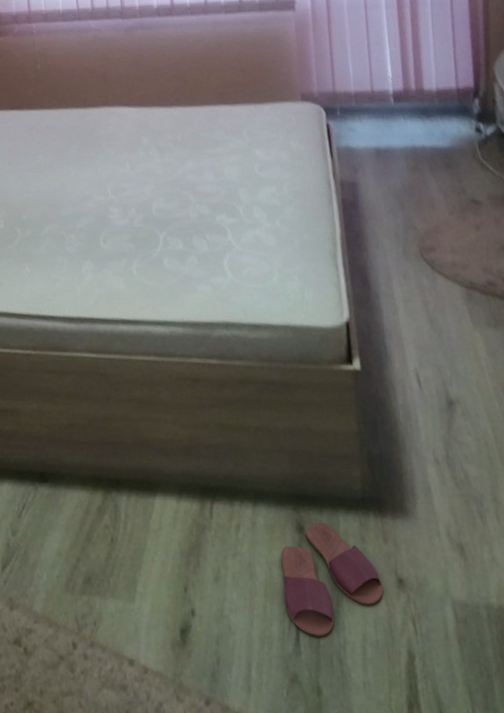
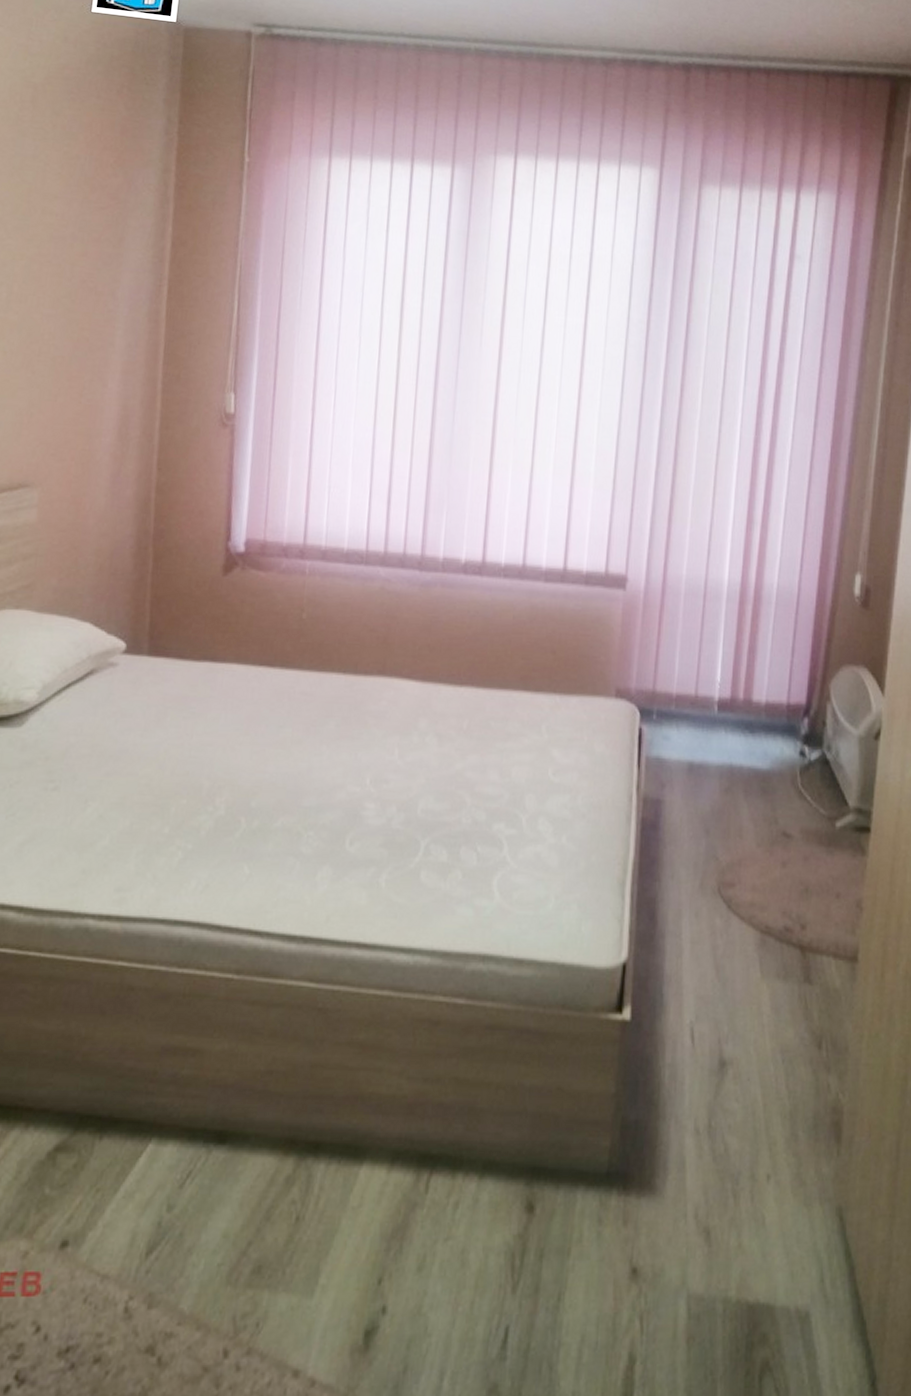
slippers: present [281,522,384,636] -> none [497,1200,614,1338]

